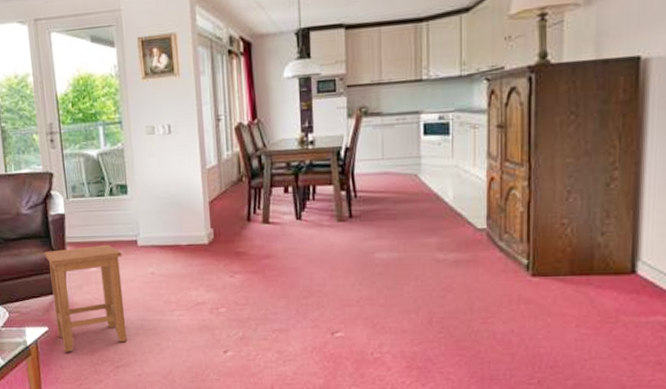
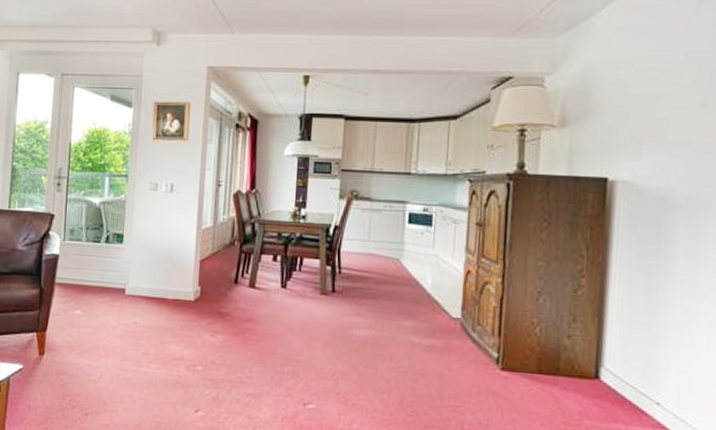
stool: present [45,244,127,352] -> none [31,289,109,393]

